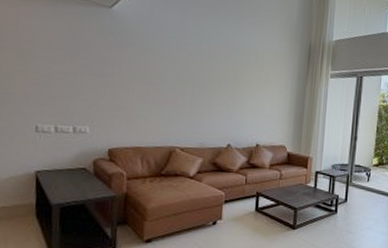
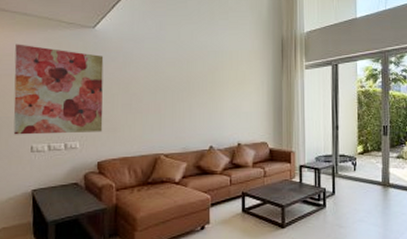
wall art: none [16,14,120,119] -> present [13,44,104,135]

